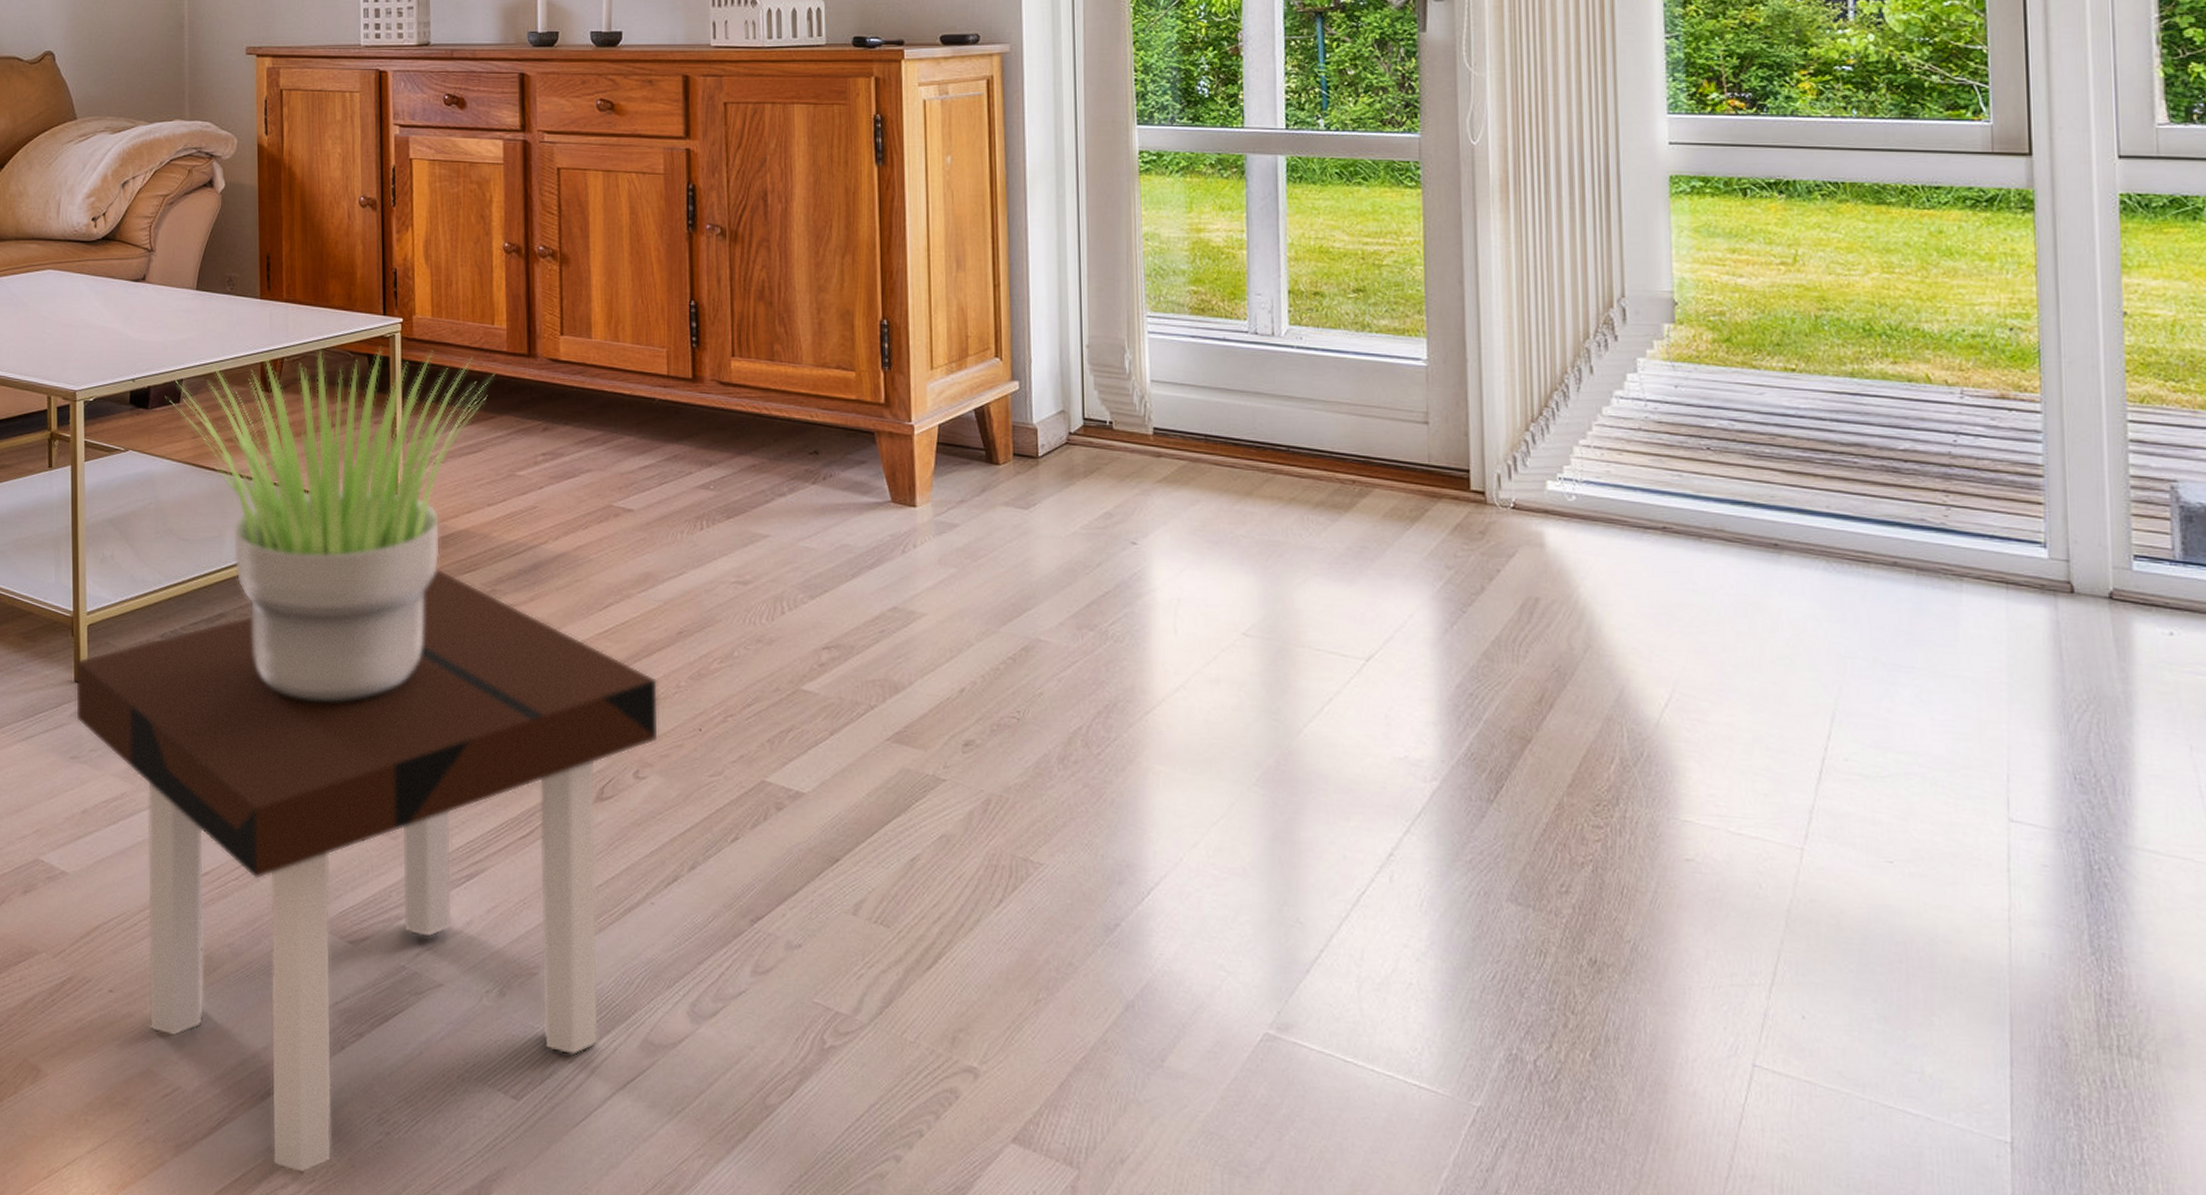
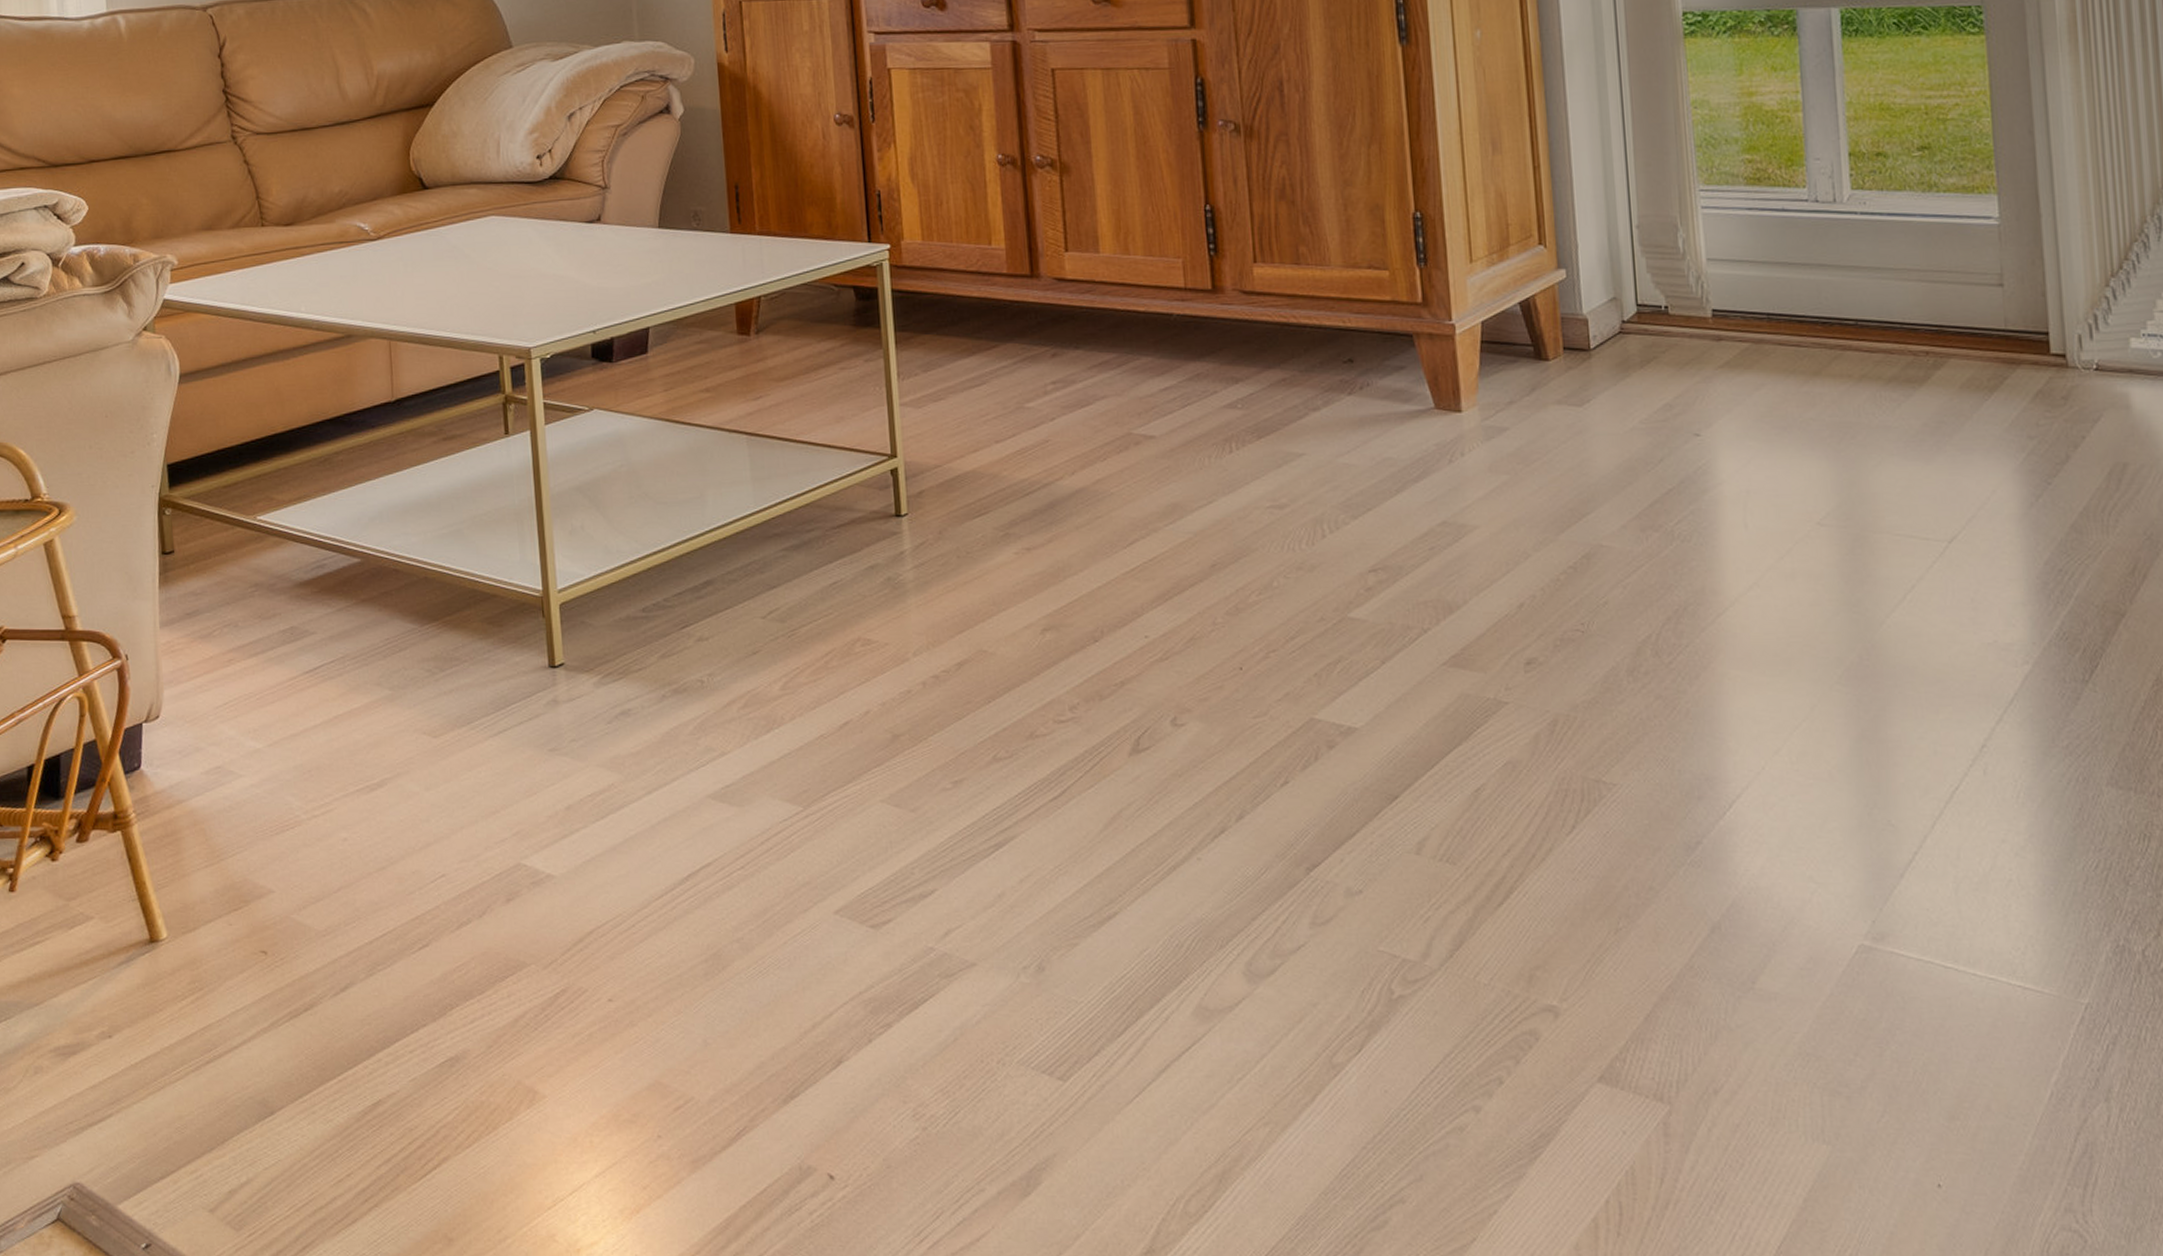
side table: present [75,568,659,1174] -> none [549,514,1197,1180]
potted plant: present [165,346,495,701] -> none [630,276,996,668]

